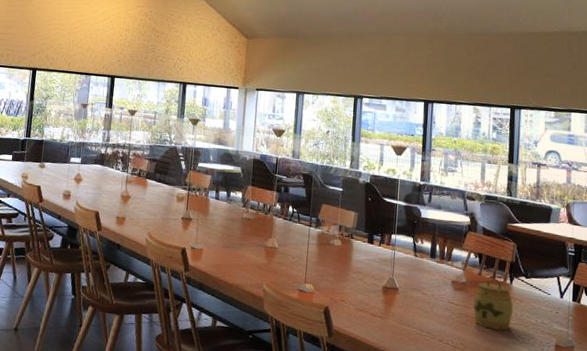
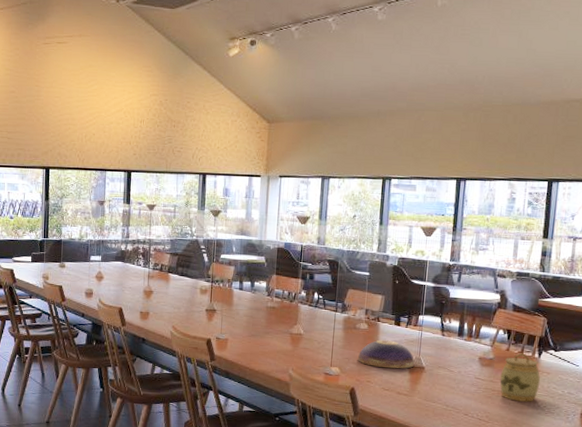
decorative bowl: none [331,257,389,289] -> present [357,340,415,369]

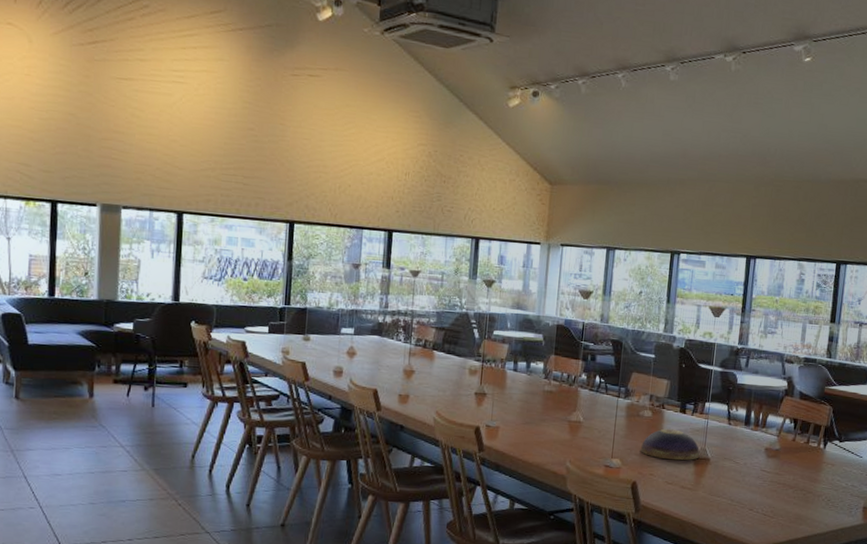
jar: present [500,353,541,402] -> none [785,443,825,496]

